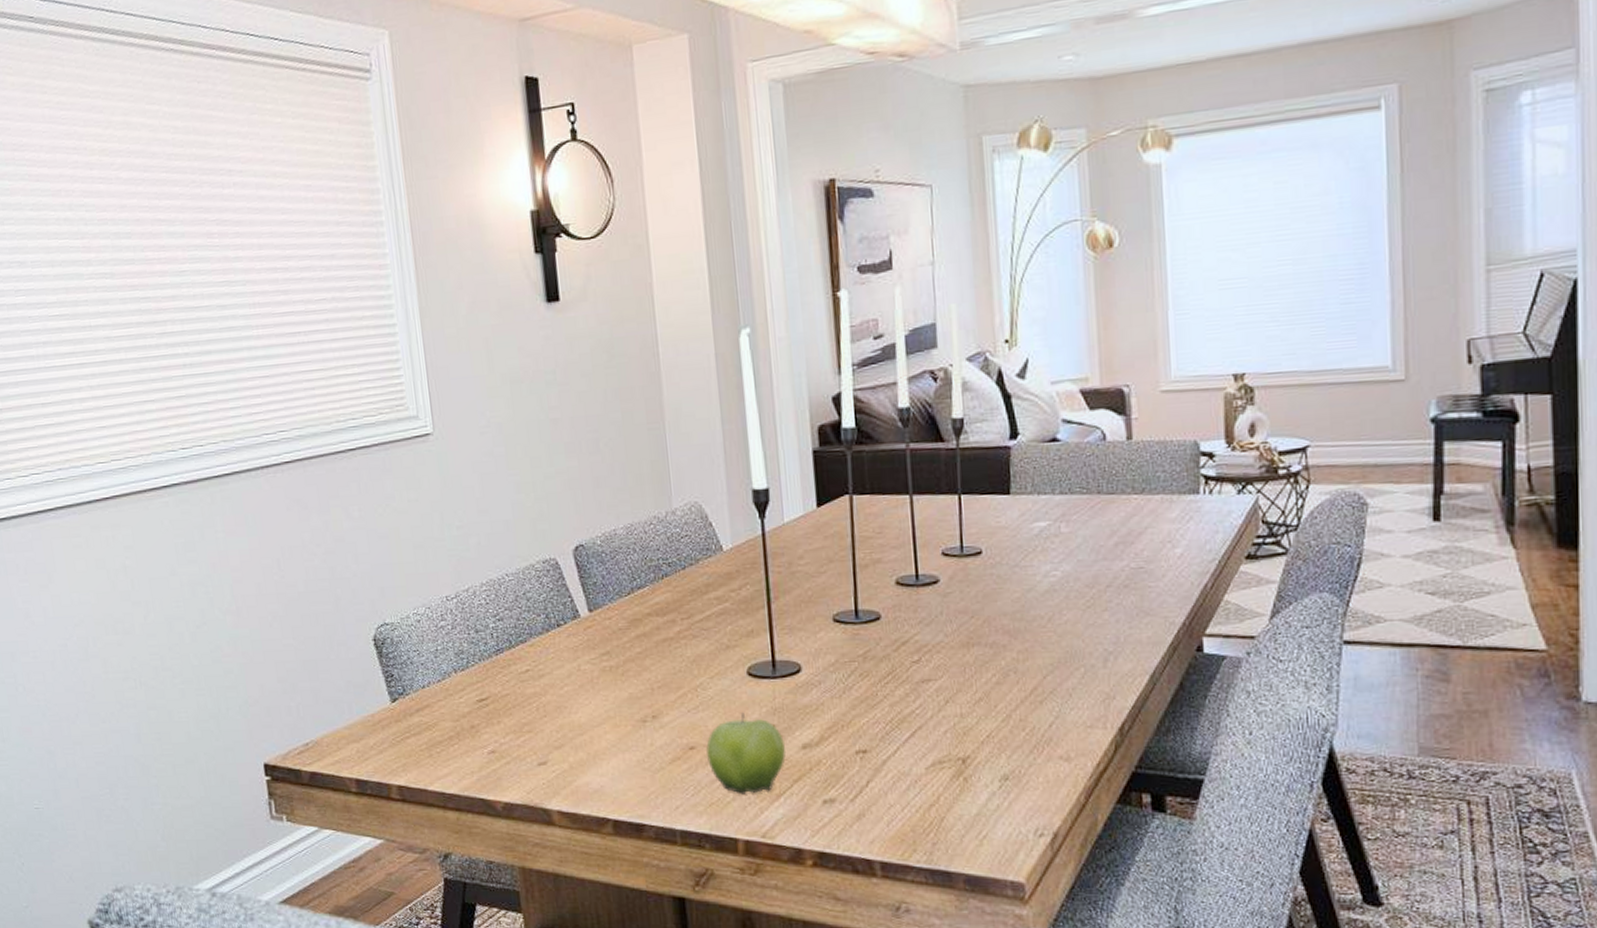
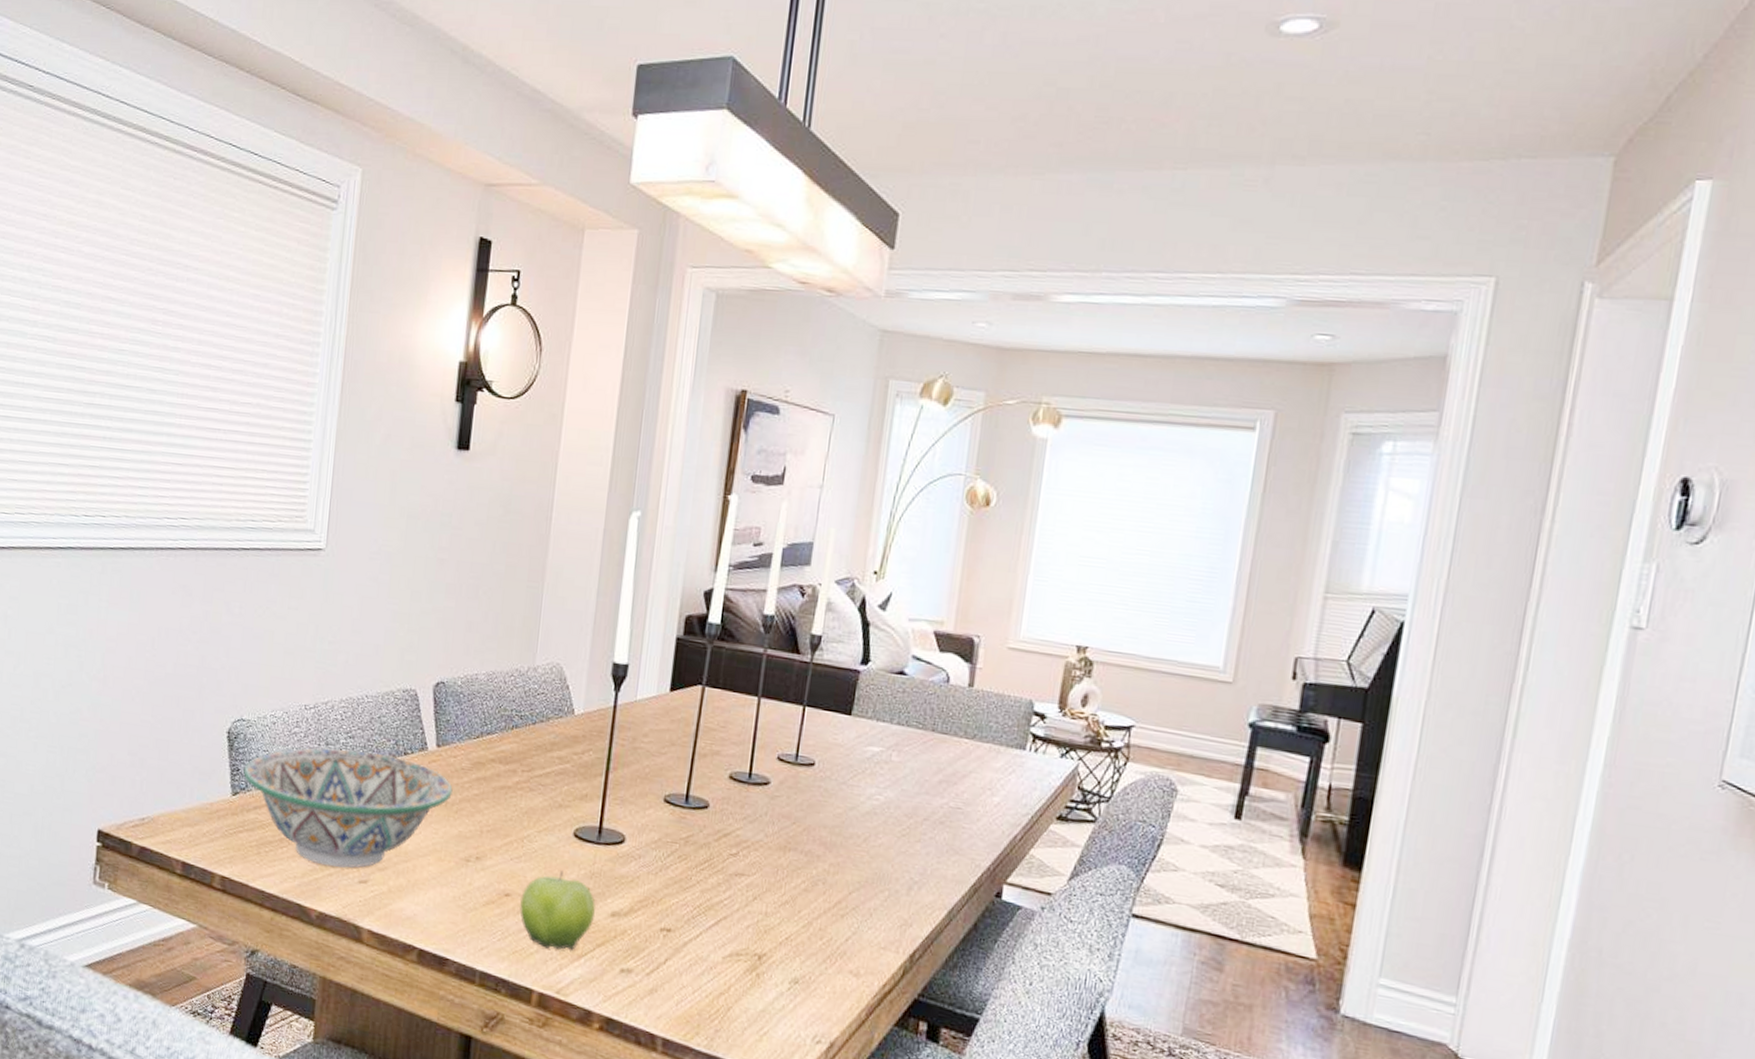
decorative bowl: none [397,630,615,755] -> present [243,747,453,868]

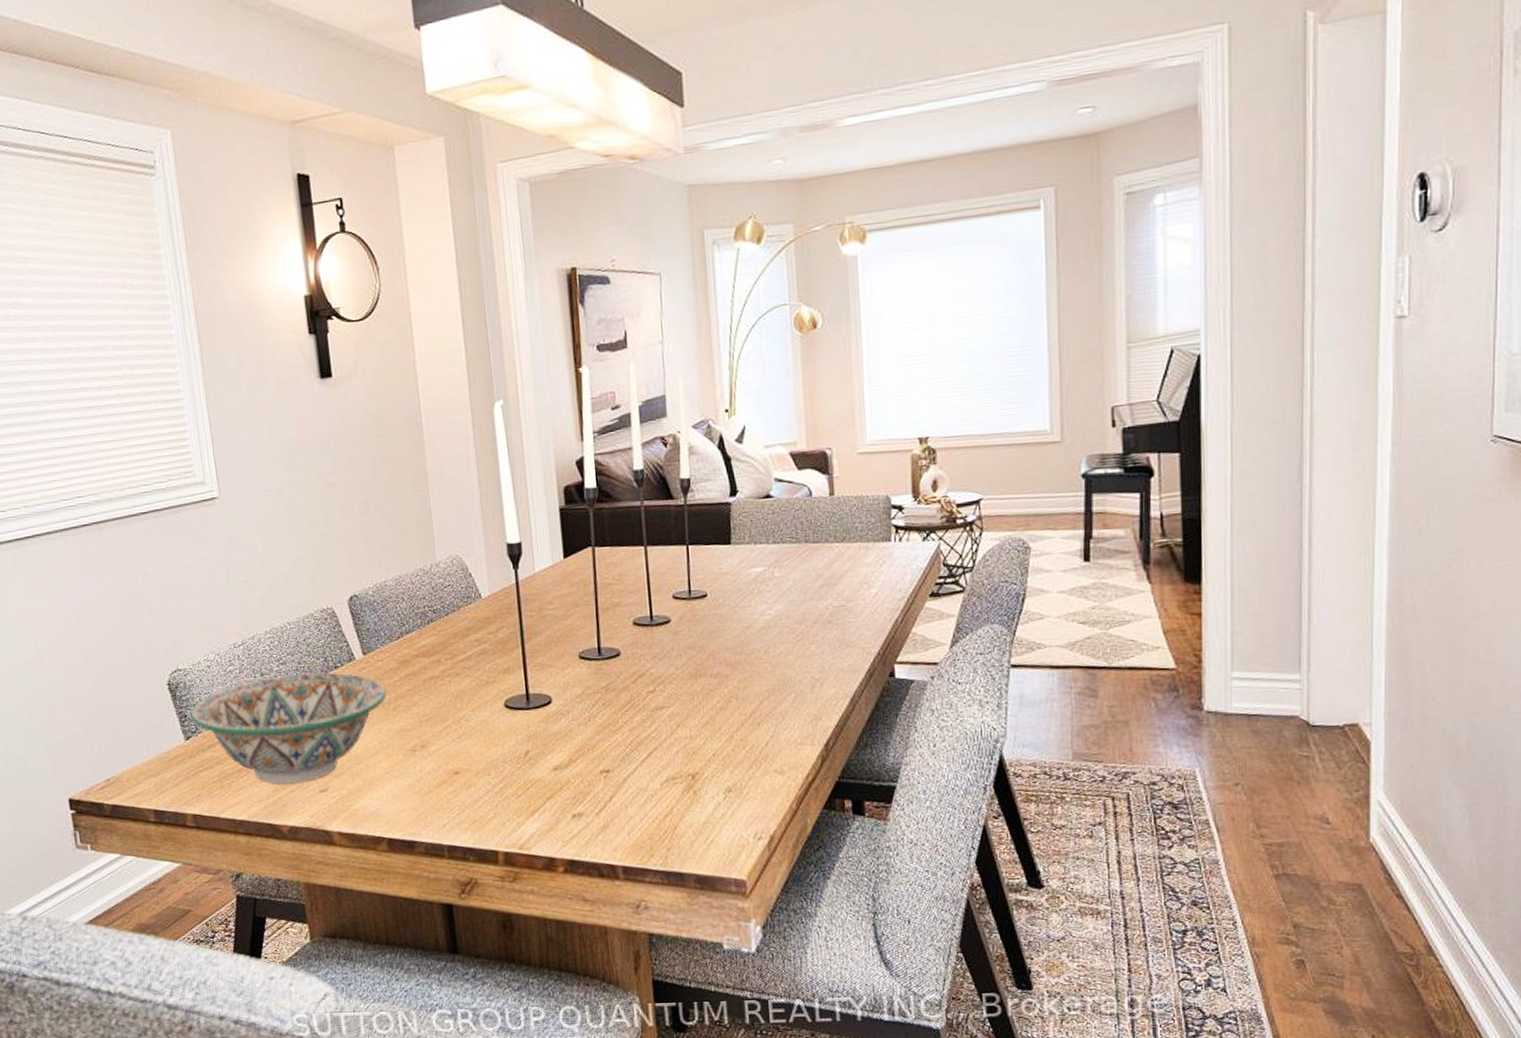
fruit: present [519,870,597,950] -> none [469,740,540,812]

